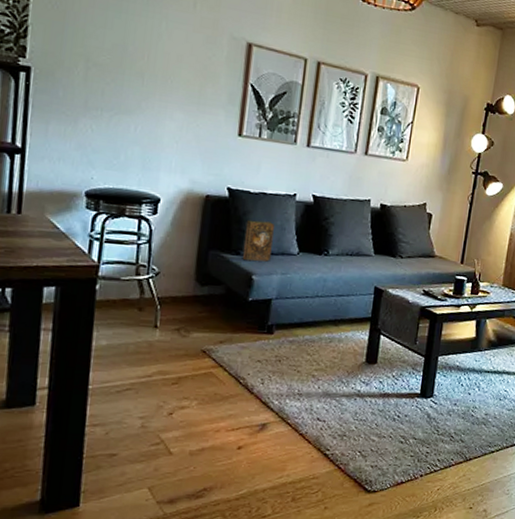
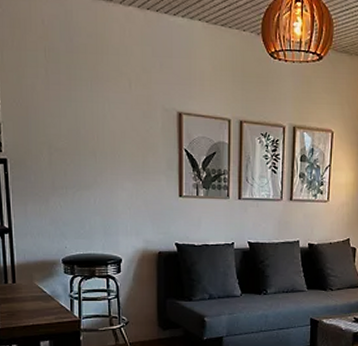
book: present [242,220,274,262] -> none [194,269,218,306]

